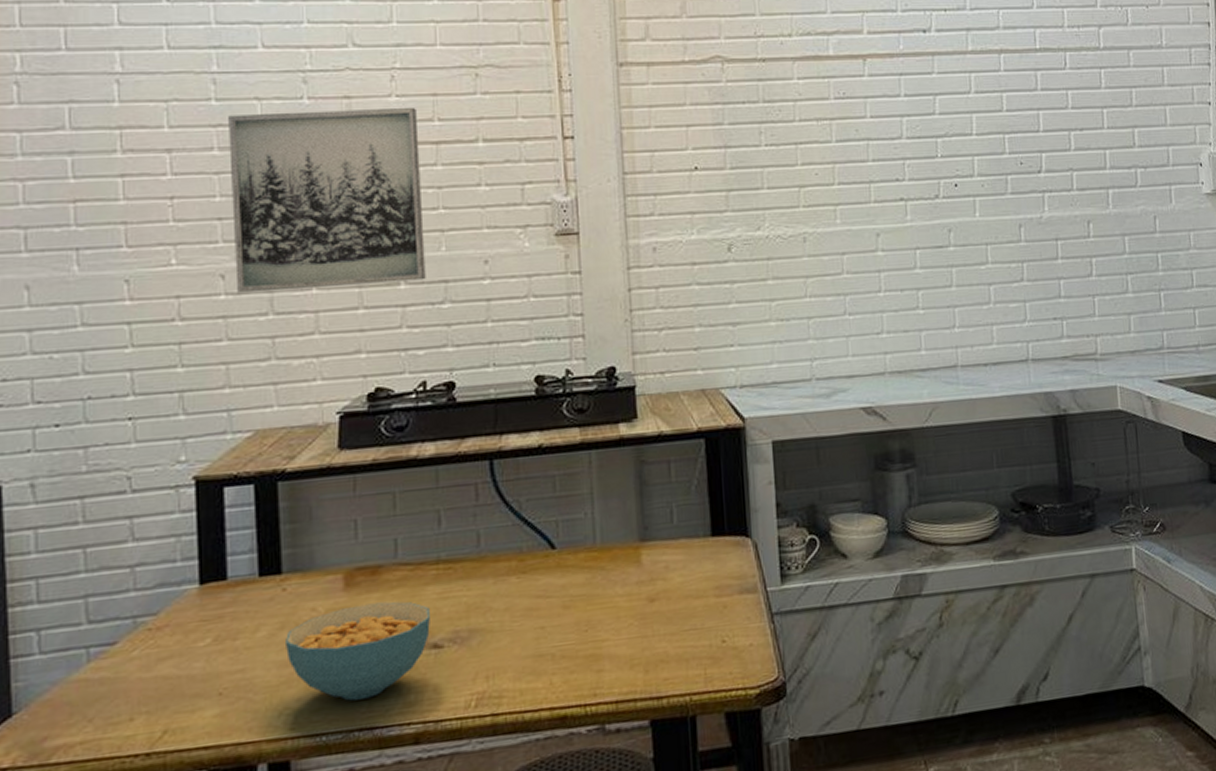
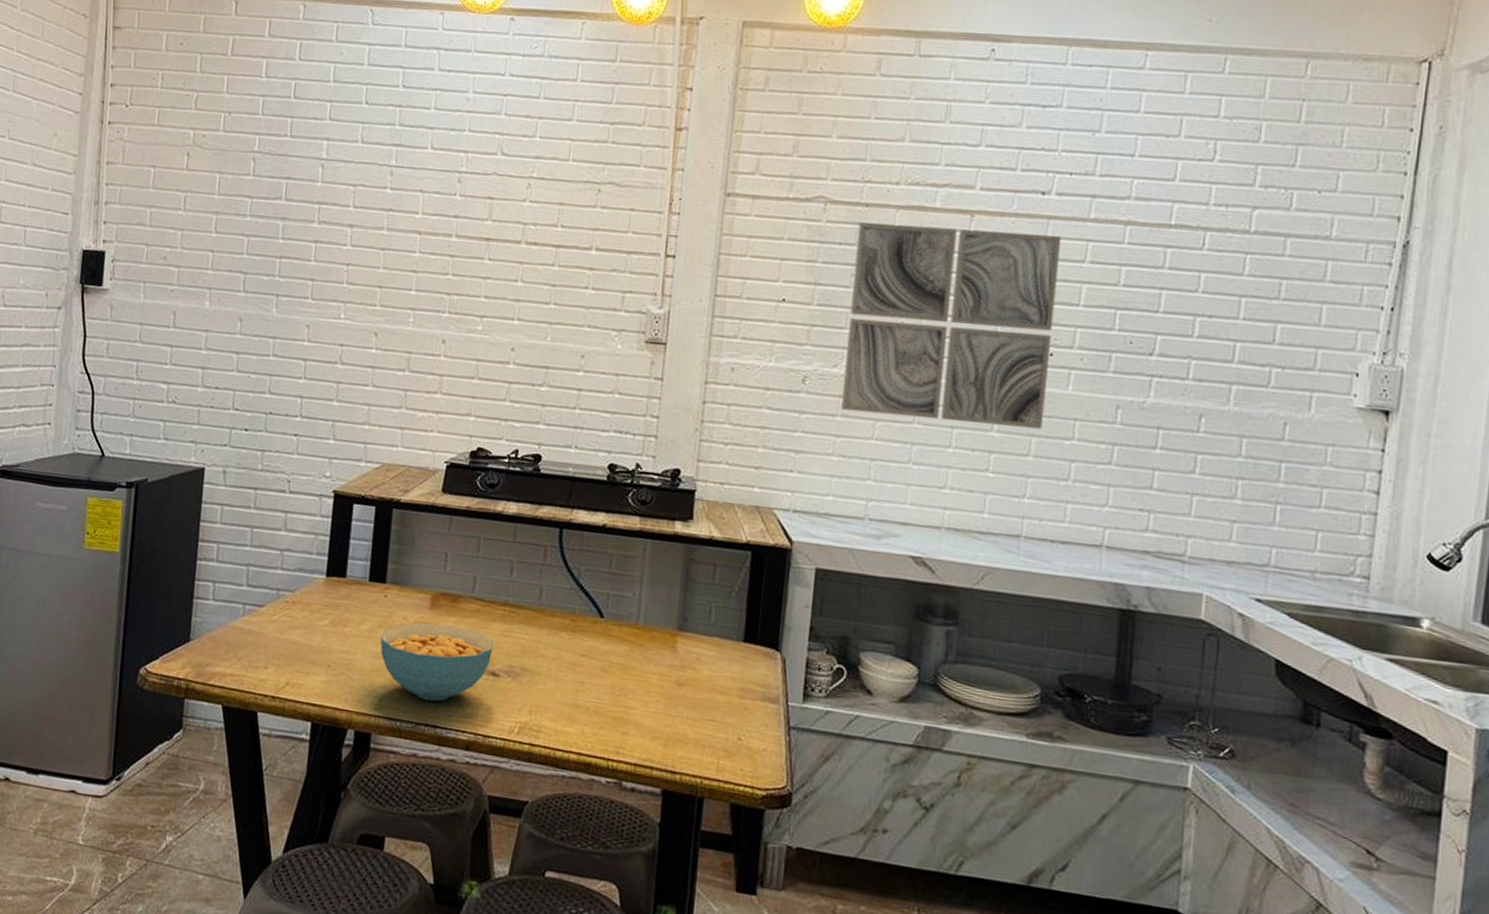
wall art: present [228,108,426,293] -> none [385,203,545,364]
wall art: none [759,71,960,272] -> present [841,222,1062,429]

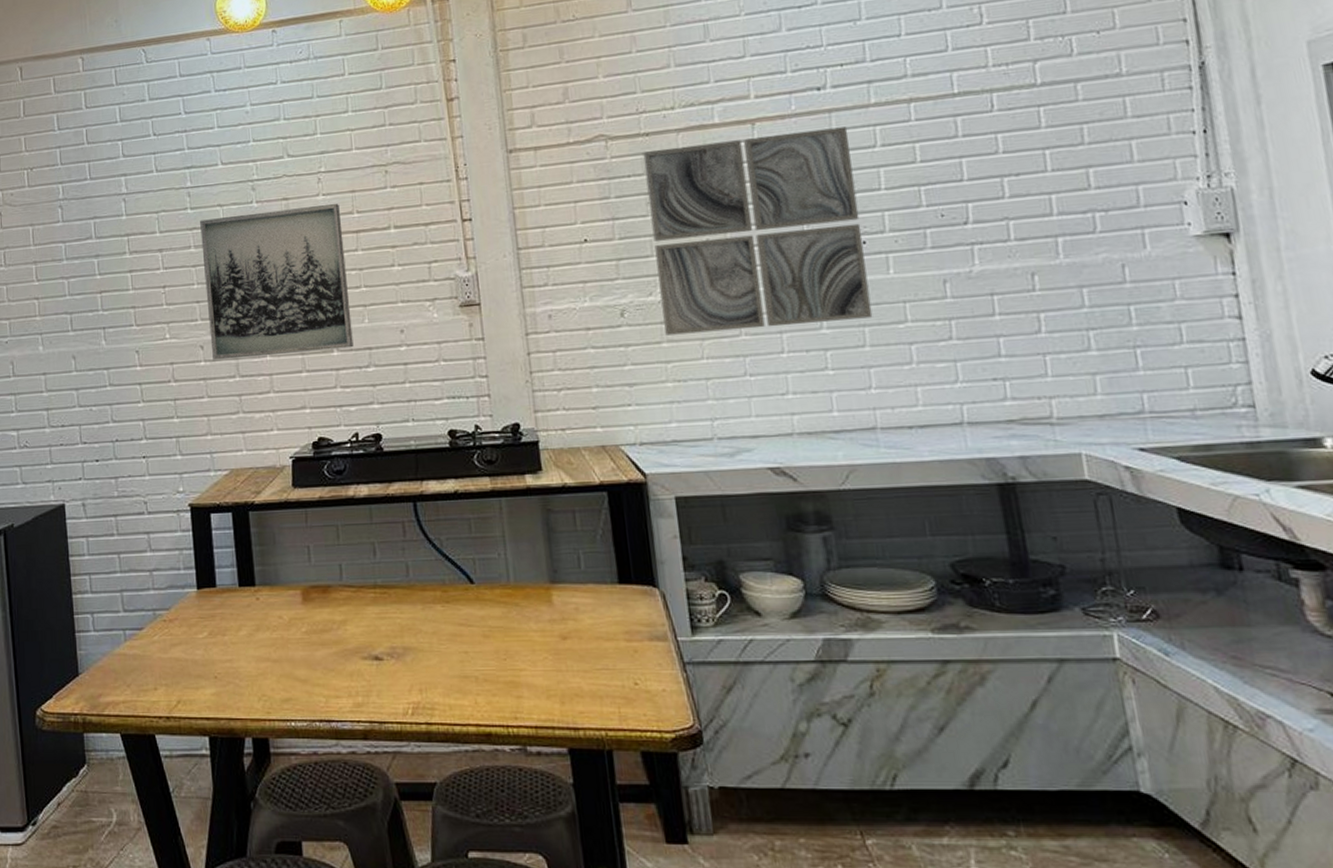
cereal bowl: present [380,623,493,702] -> none [260,616,372,696]
wall art: none [385,203,545,364] -> present [200,204,354,360]

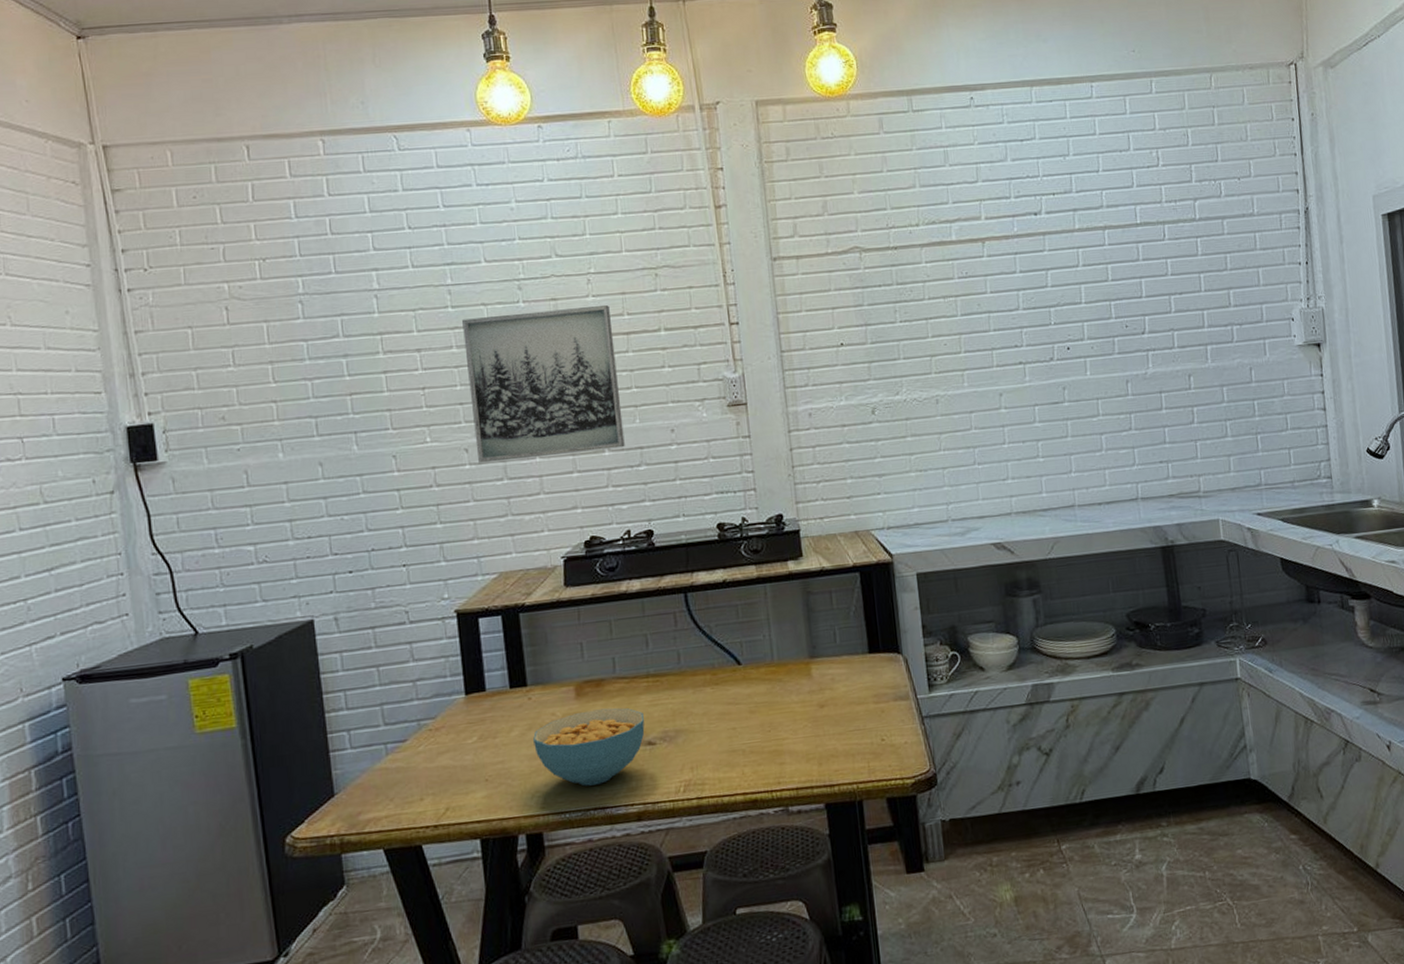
cereal bowl: none [260,616,372,696] -> present [532,708,645,786]
wall art: present [643,127,873,335] -> none [892,248,1074,430]

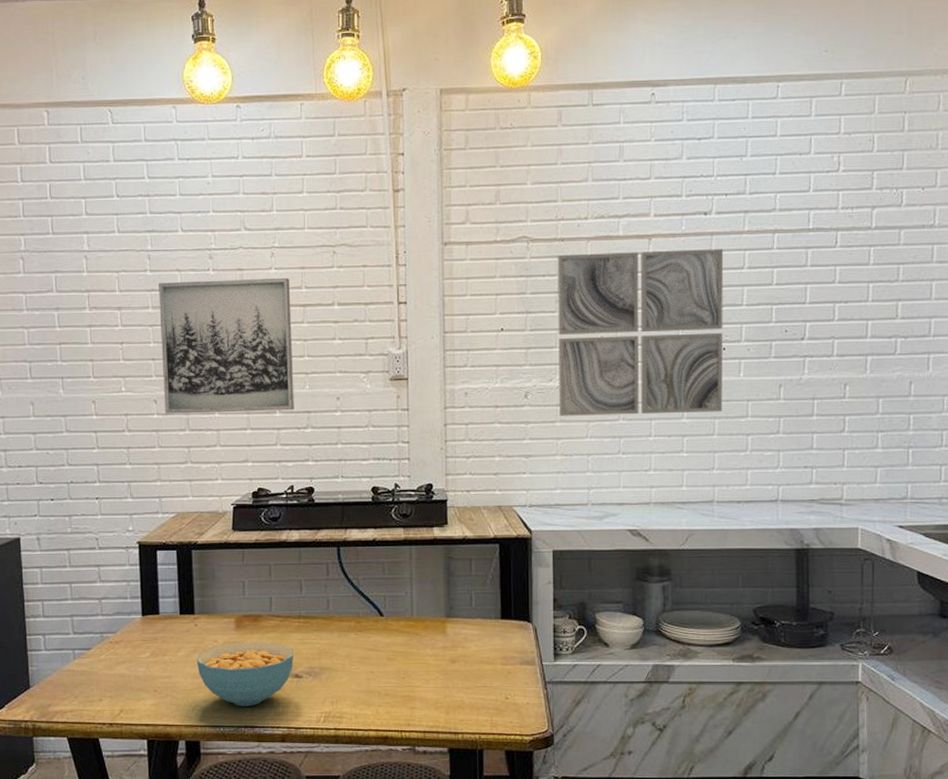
wall art: none [892,248,1074,430] -> present [557,249,724,416]

